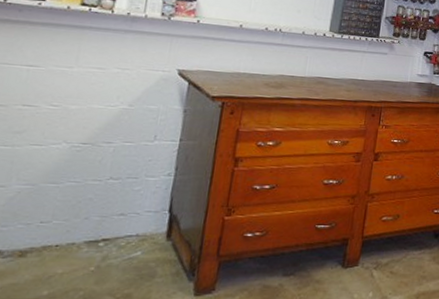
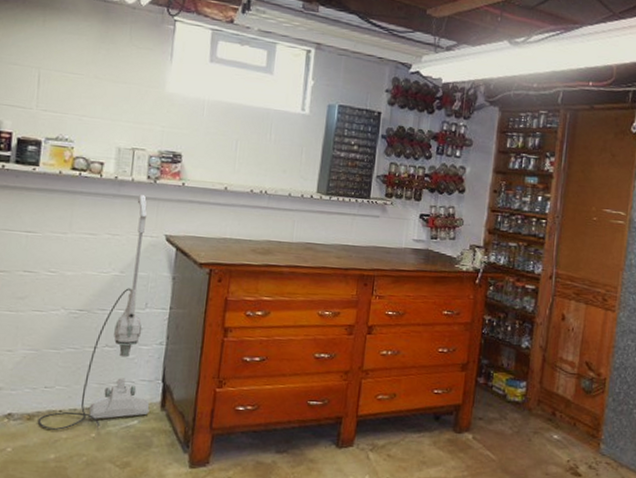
vacuum cleaner: none [30,30,160,265] -> present [37,194,150,430]

